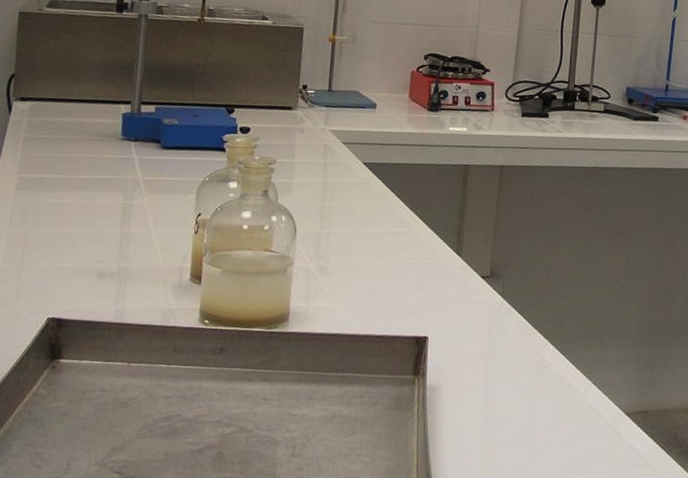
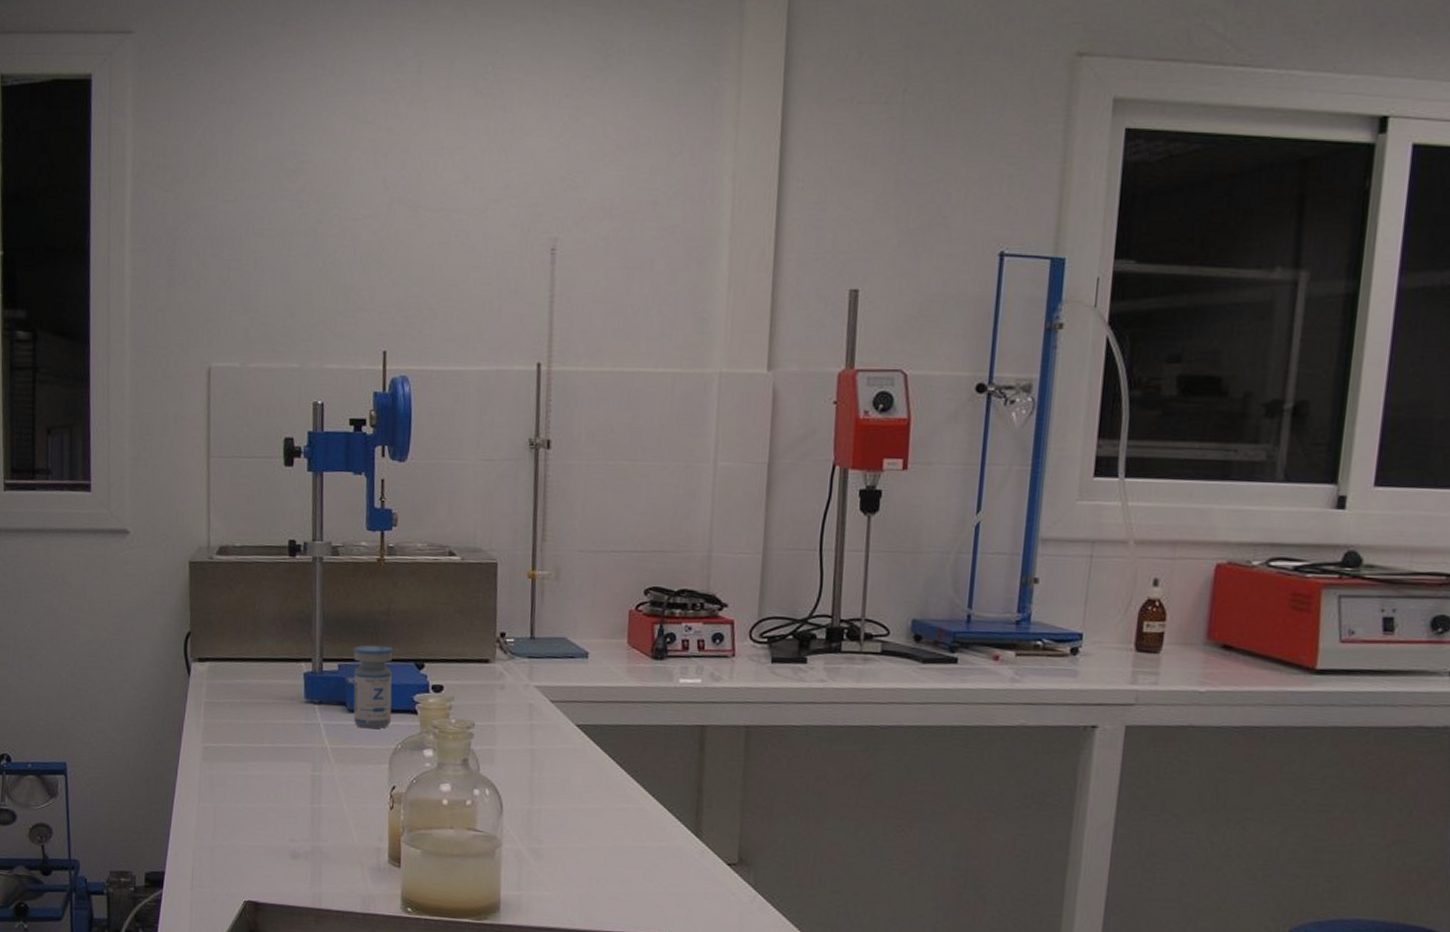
medicine: none [166,91,207,164] -> present [353,645,393,729]

